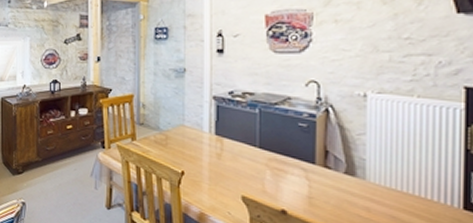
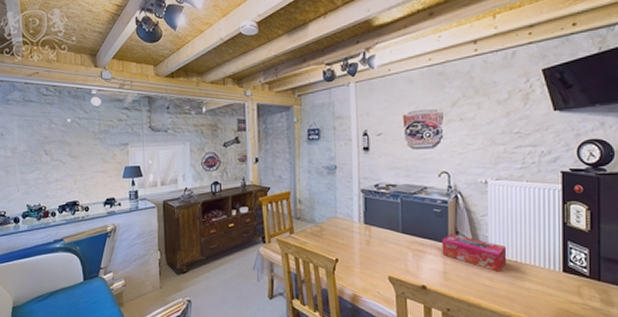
tissue box: none [307,153,390,202] -> present [442,234,507,272]

